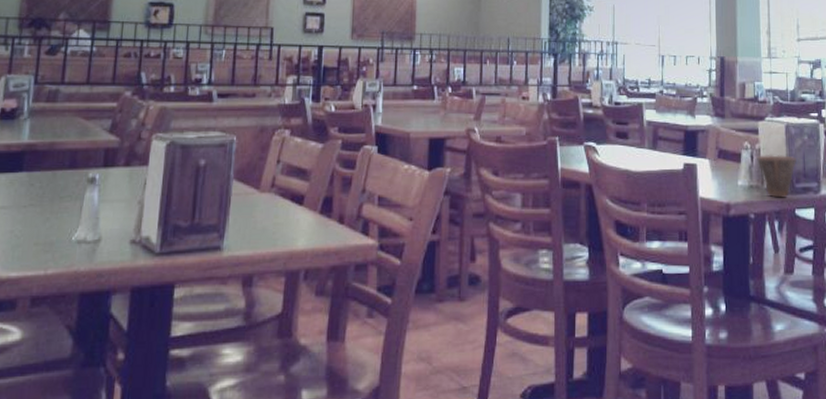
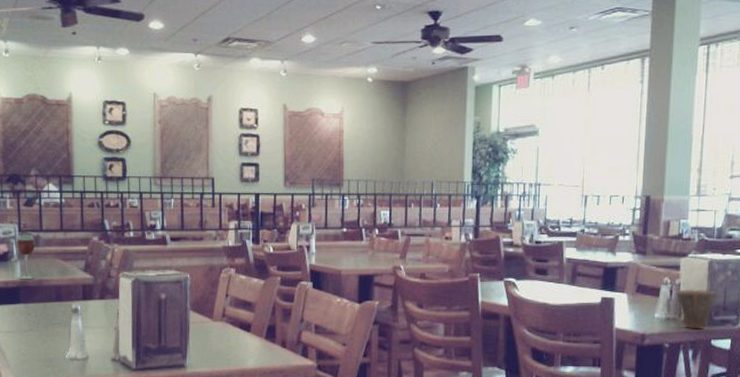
wineglass: none [26,85,53,142] -> present [16,232,36,279]

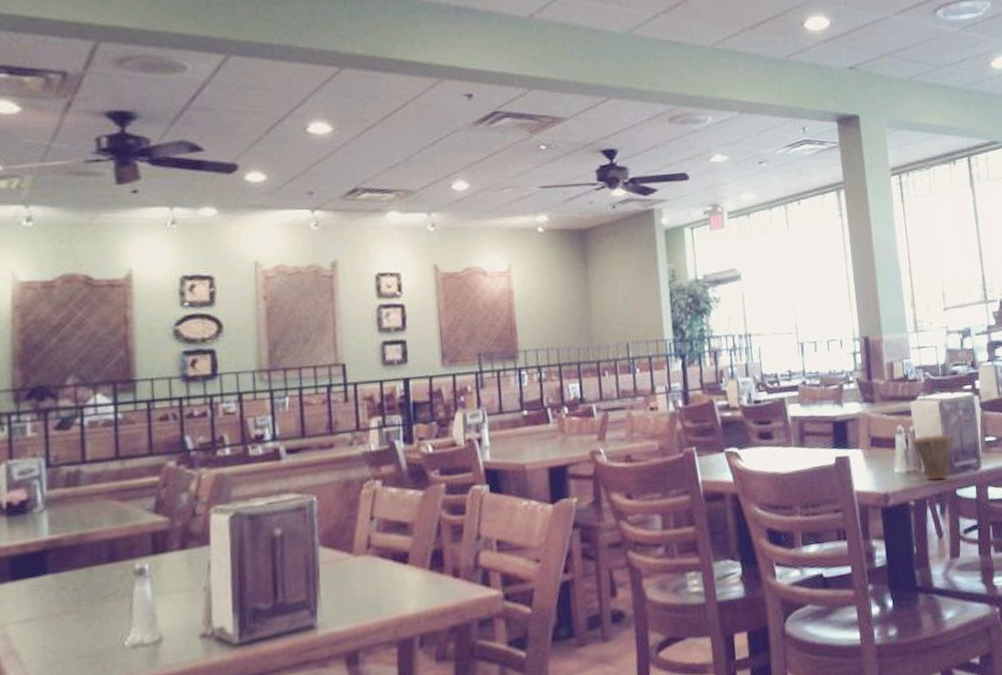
wineglass: present [16,232,36,279] -> none [41,467,74,538]

